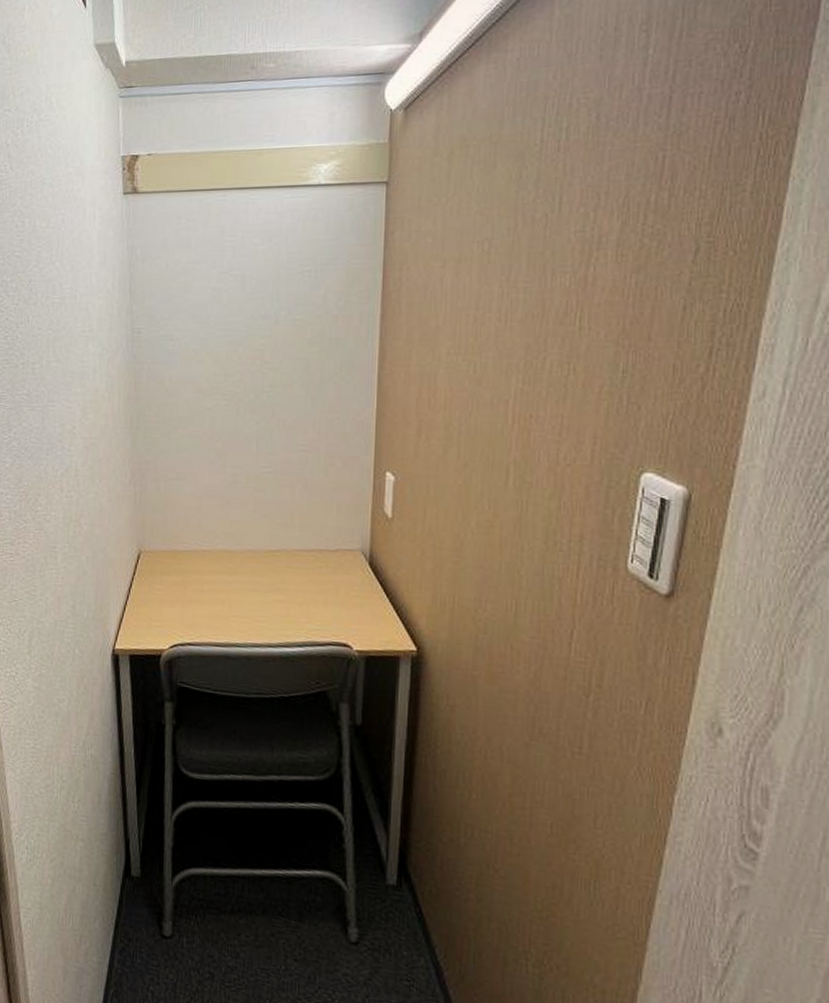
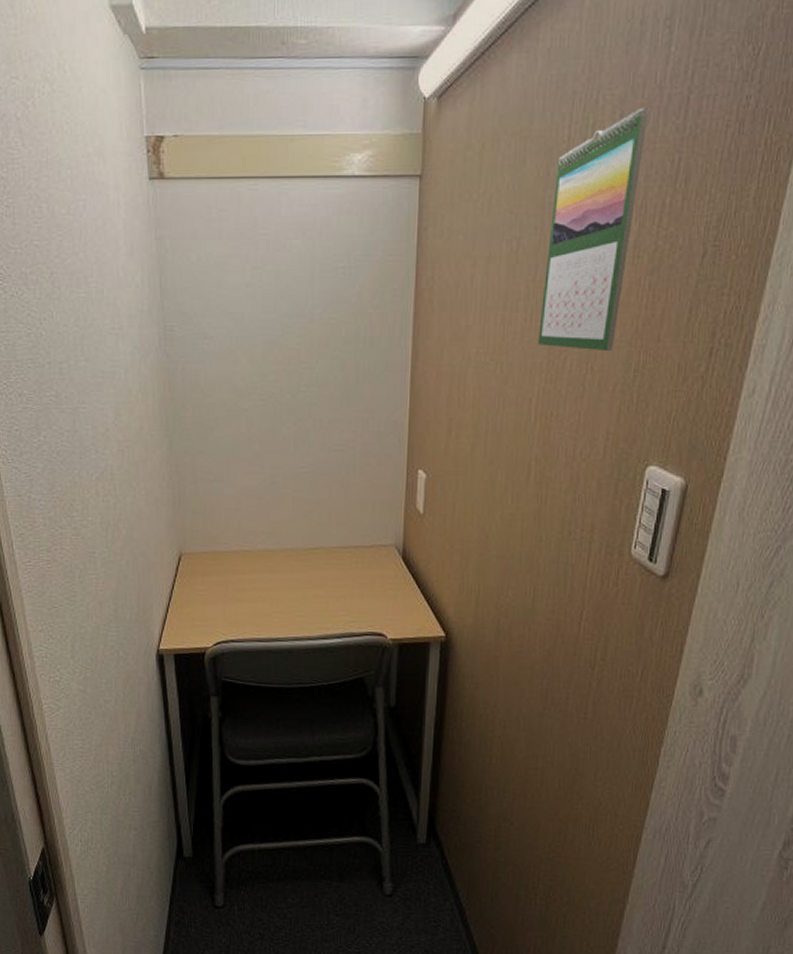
calendar: none [514,108,626,352] -> present [538,107,648,352]

